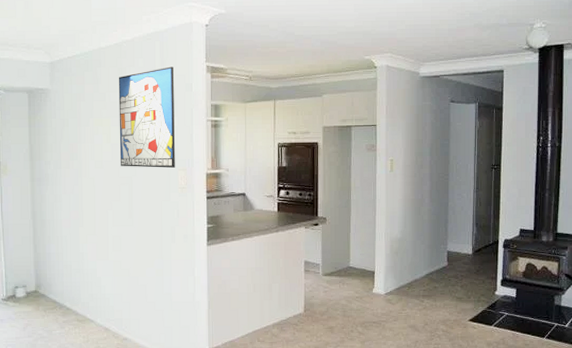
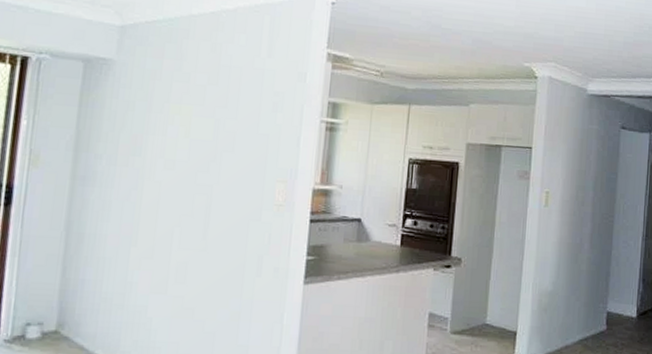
wall art: present [118,66,175,168] -> none [199,48,285,178]

